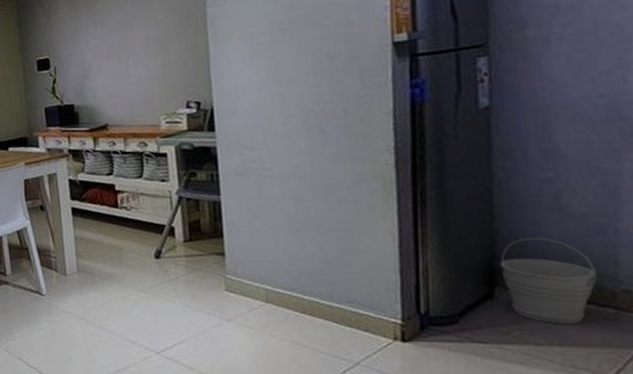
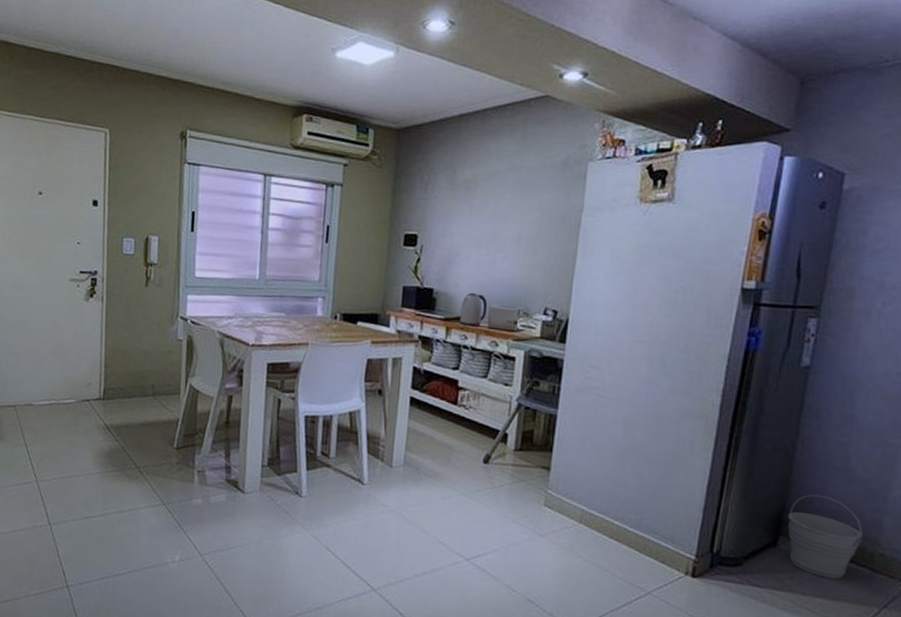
kettle: none [103,100,130,133] -> present [459,292,488,327]
toaster: none [131,104,172,132] -> present [487,304,529,334]

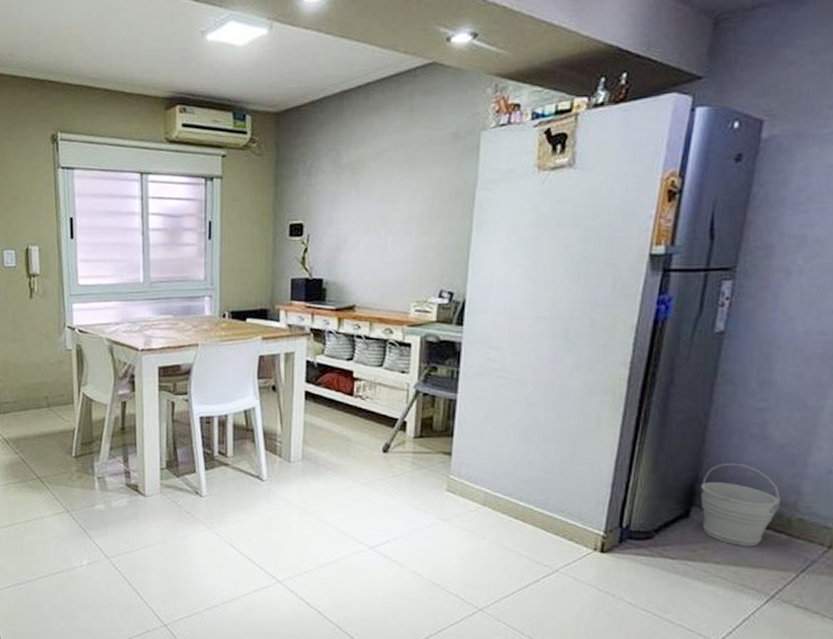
kettle: present [459,292,488,327] -> none [351,280,380,315]
toaster: present [487,304,529,334] -> none [381,290,423,319]

